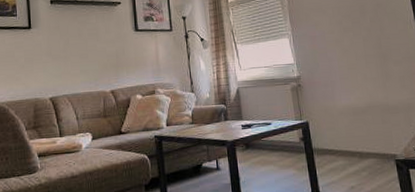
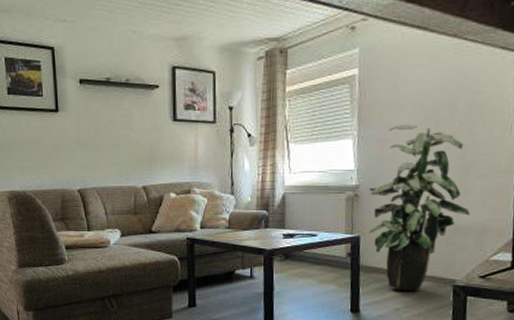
indoor plant: none [309,23,395,169] -> present [368,124,470,292]

